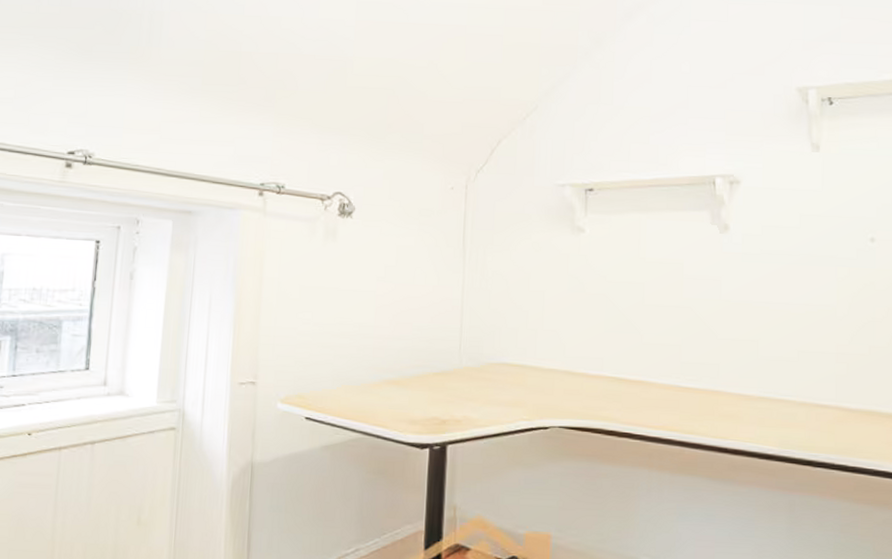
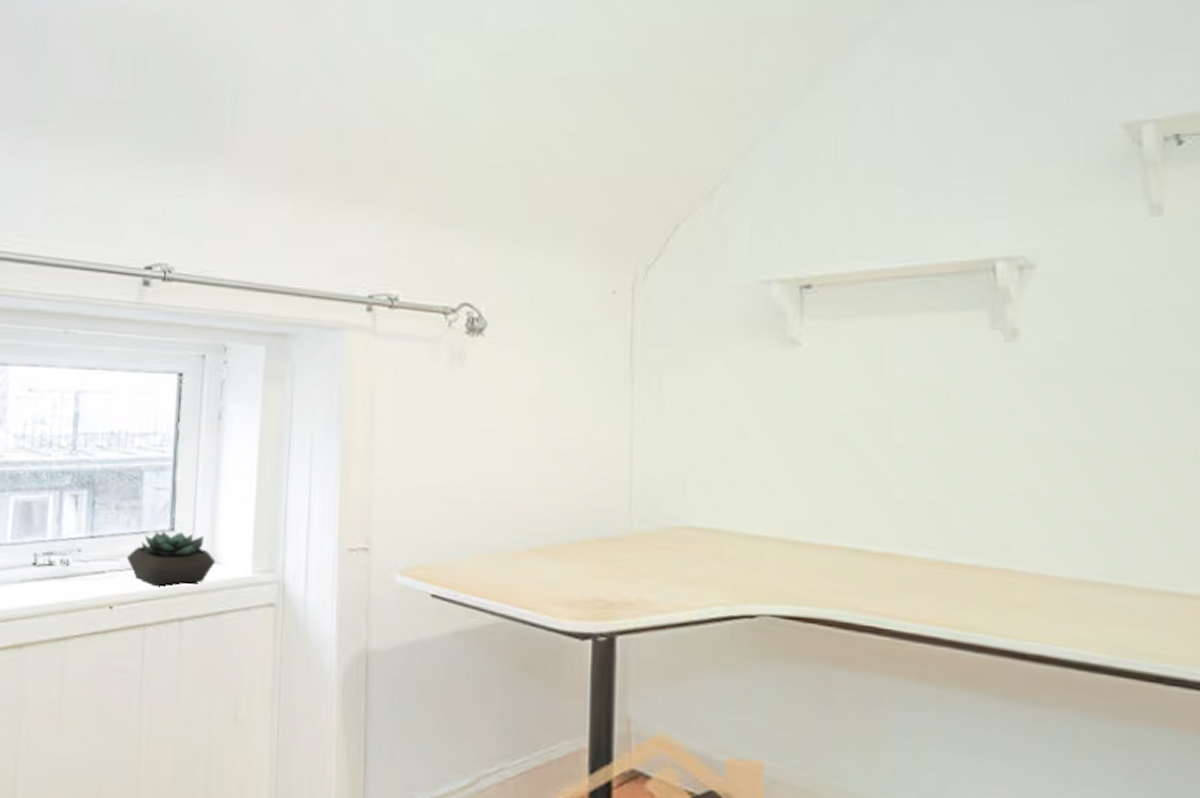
succulent plant: none [45,370,125,416] -> present [126,531,216,587]

